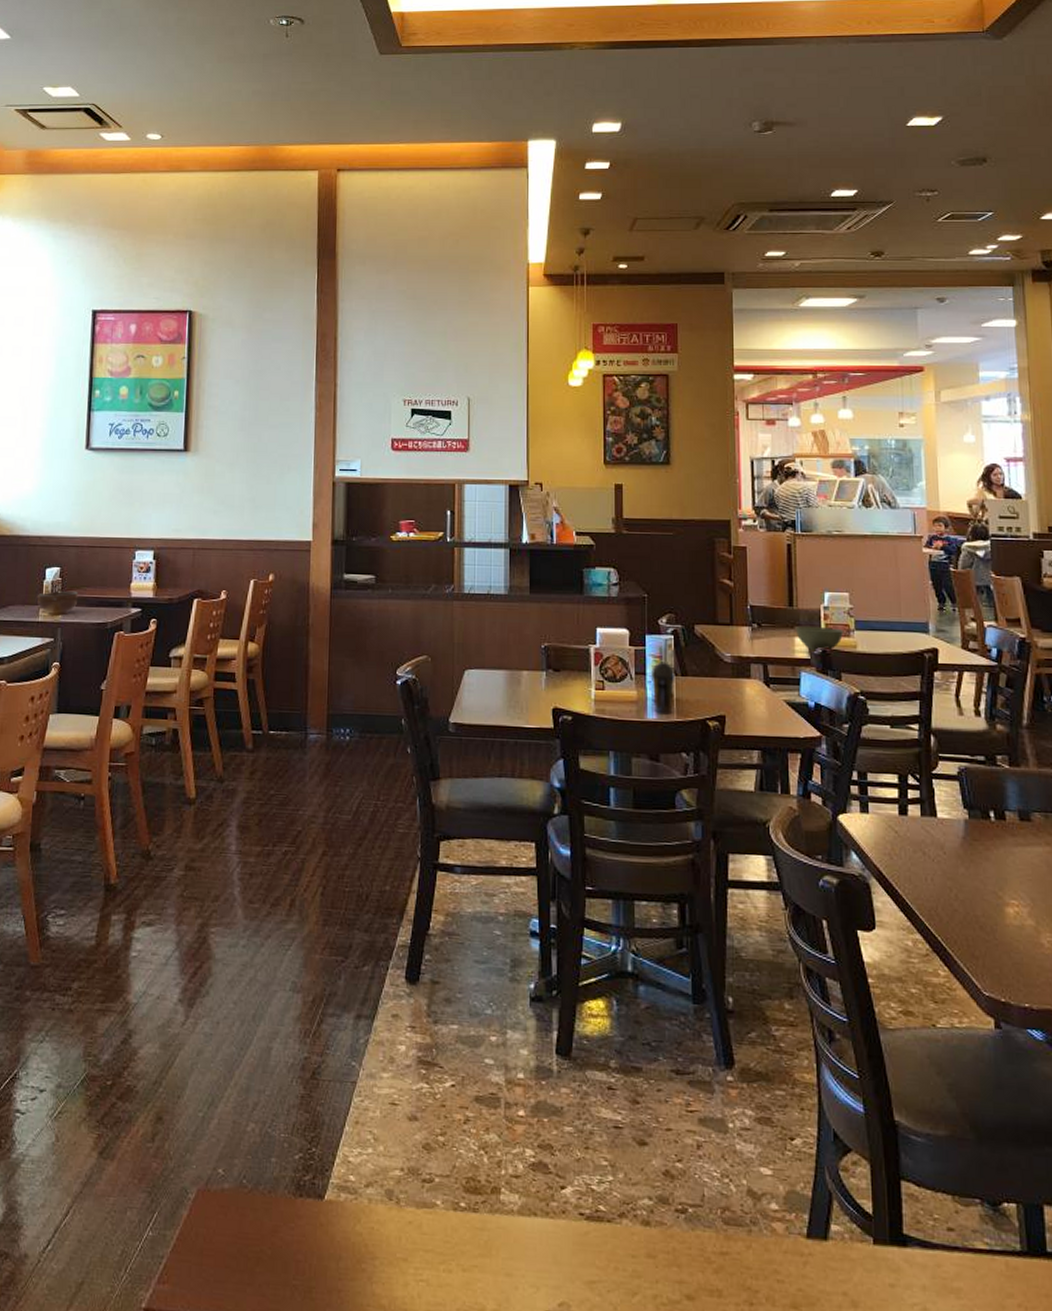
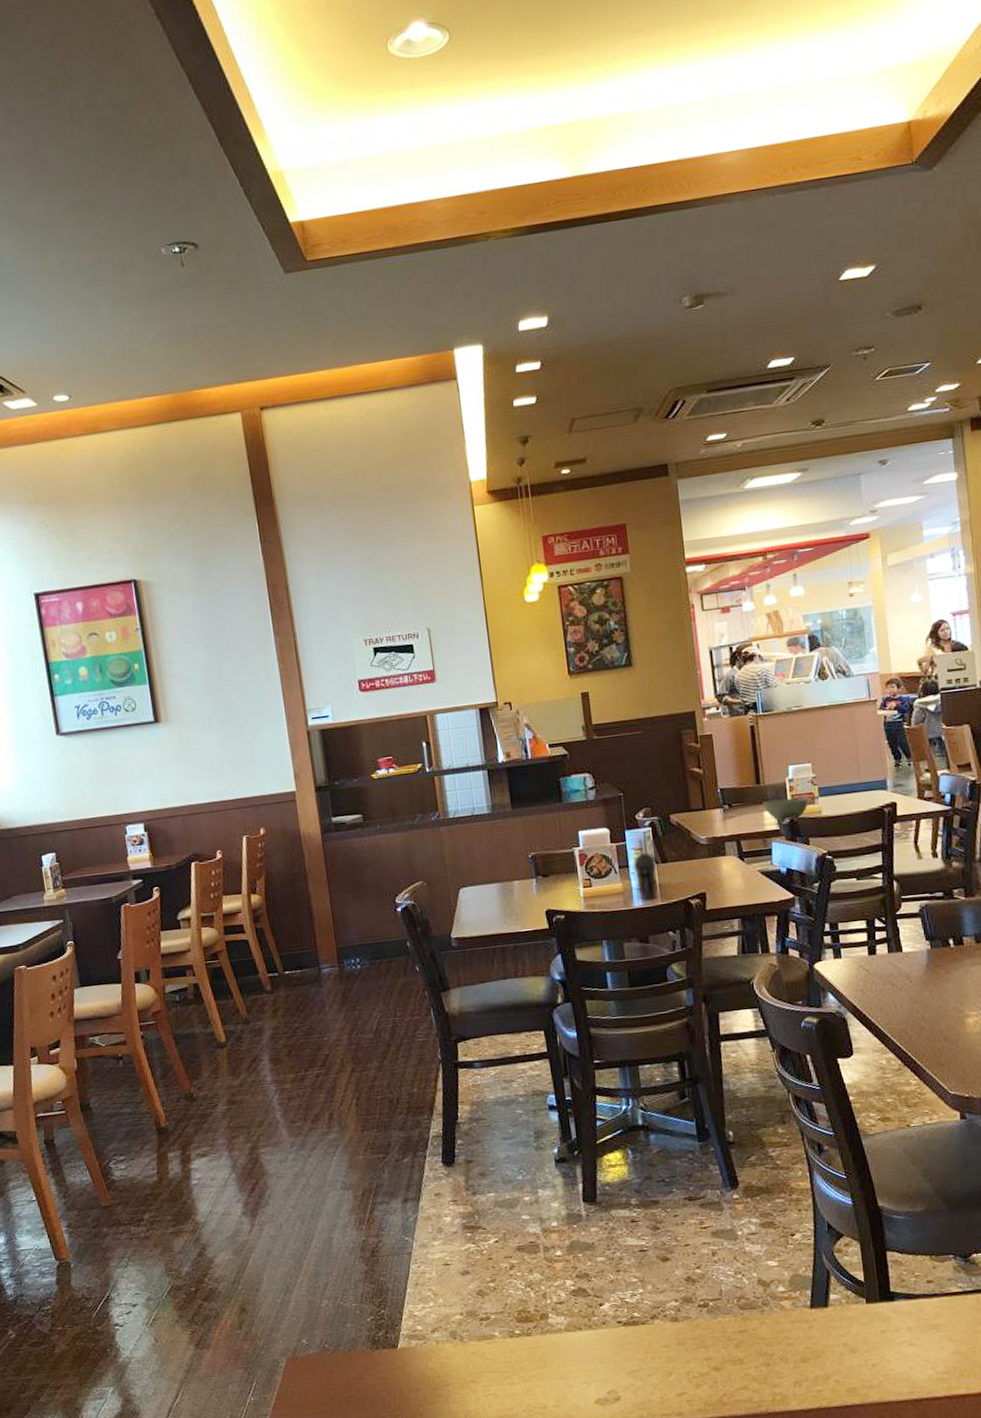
soup bowl: present [37,591,79,617] -> none [38,872,79,900]

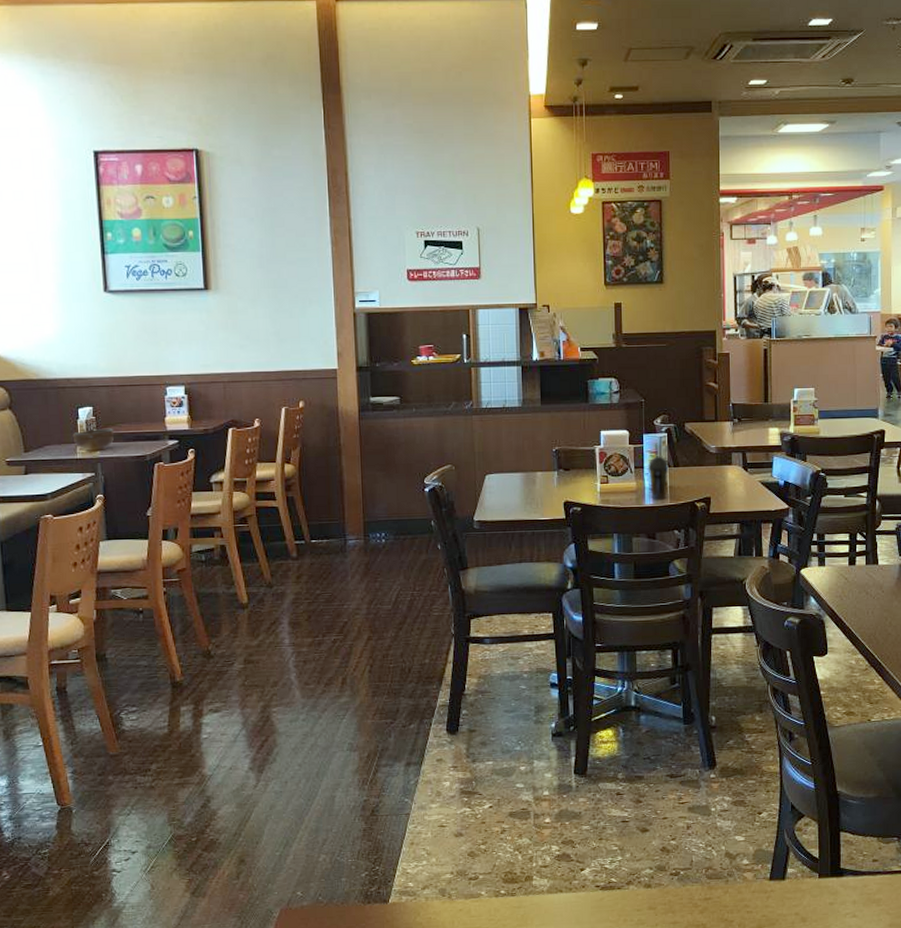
soup bowl: none [38,872,79,900] -> present [72,428,115,453]
bowl: present [764,797,809,824] -> none [769,418,810,441]

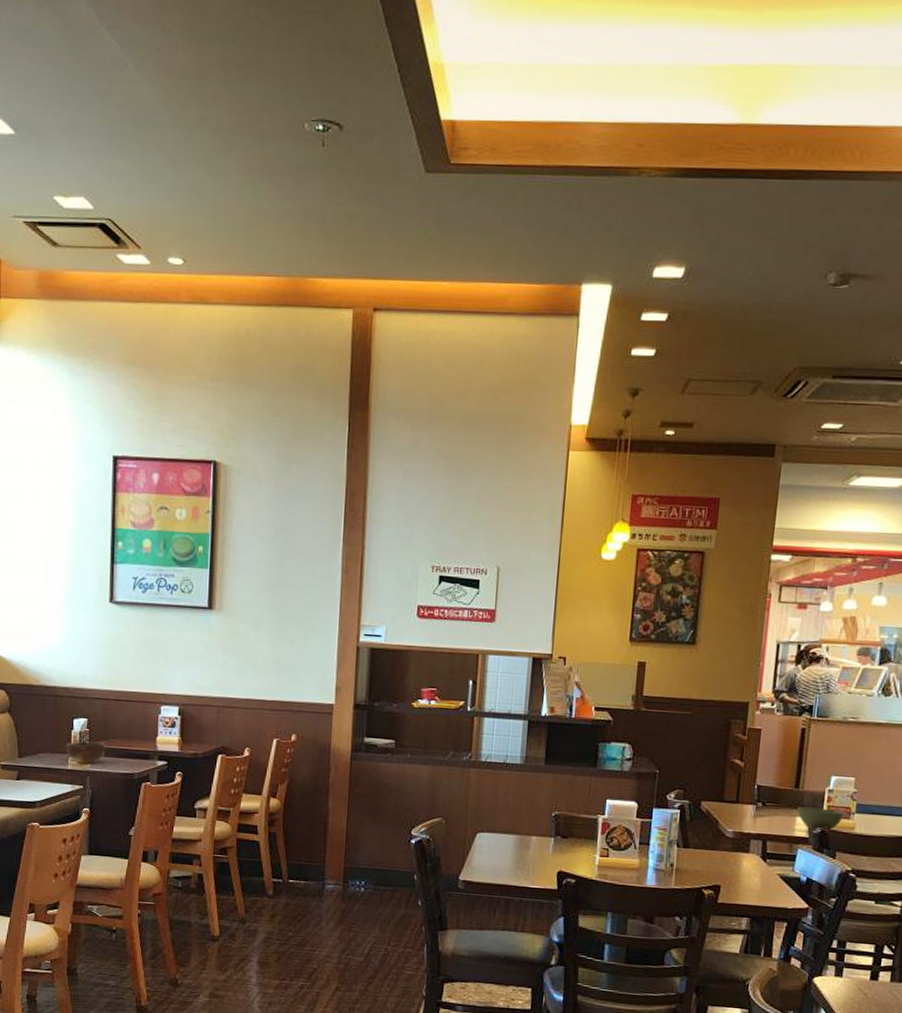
beverage cup: present [648,444,669,501] -> none [654,820,678,883]
bowl: none [769,418,810,441] -> present [798,807,845,834]

